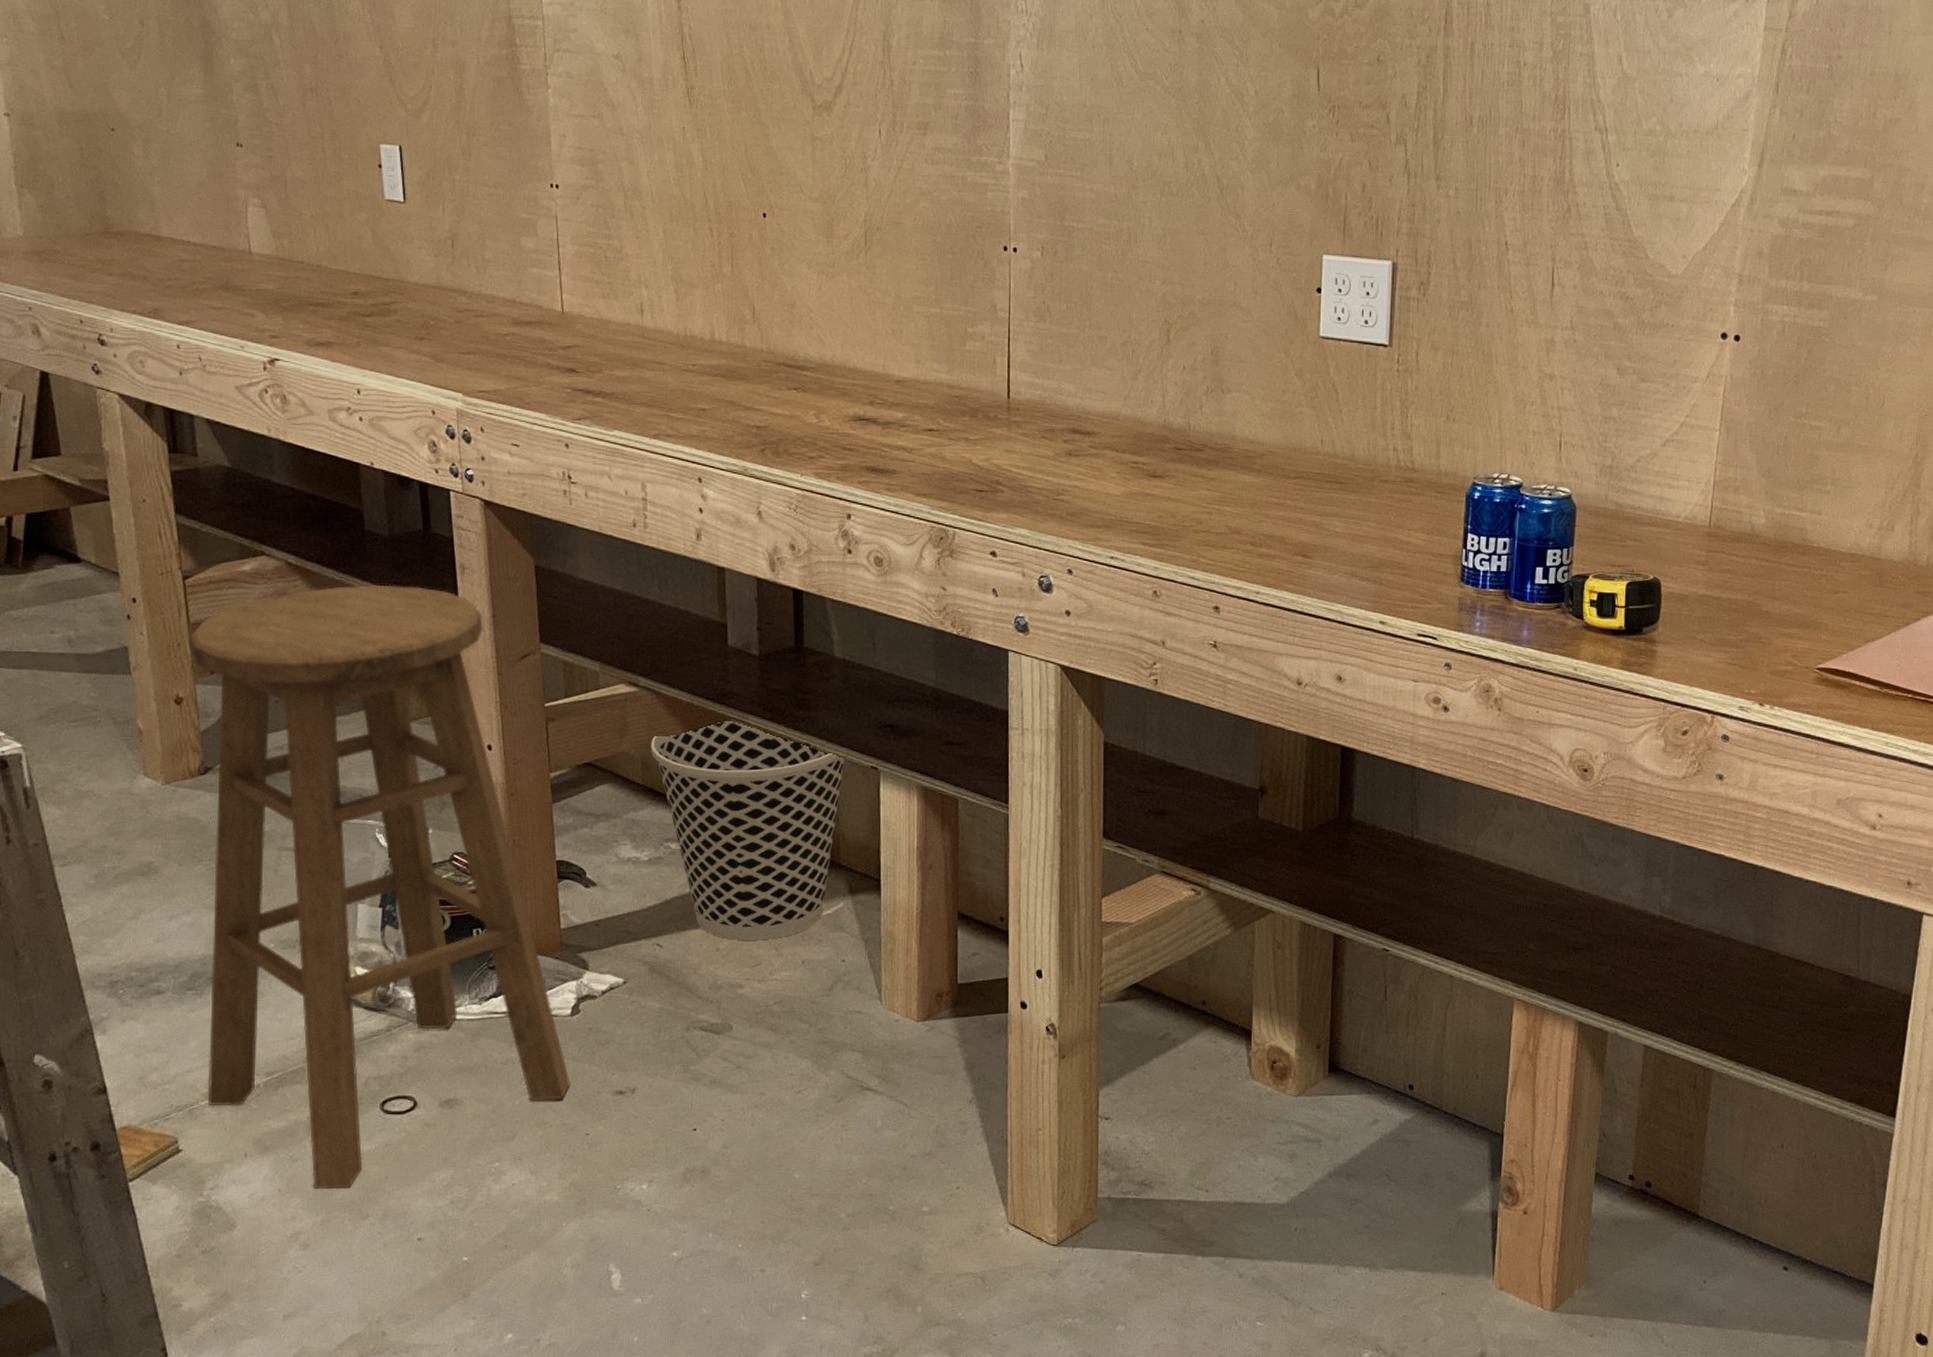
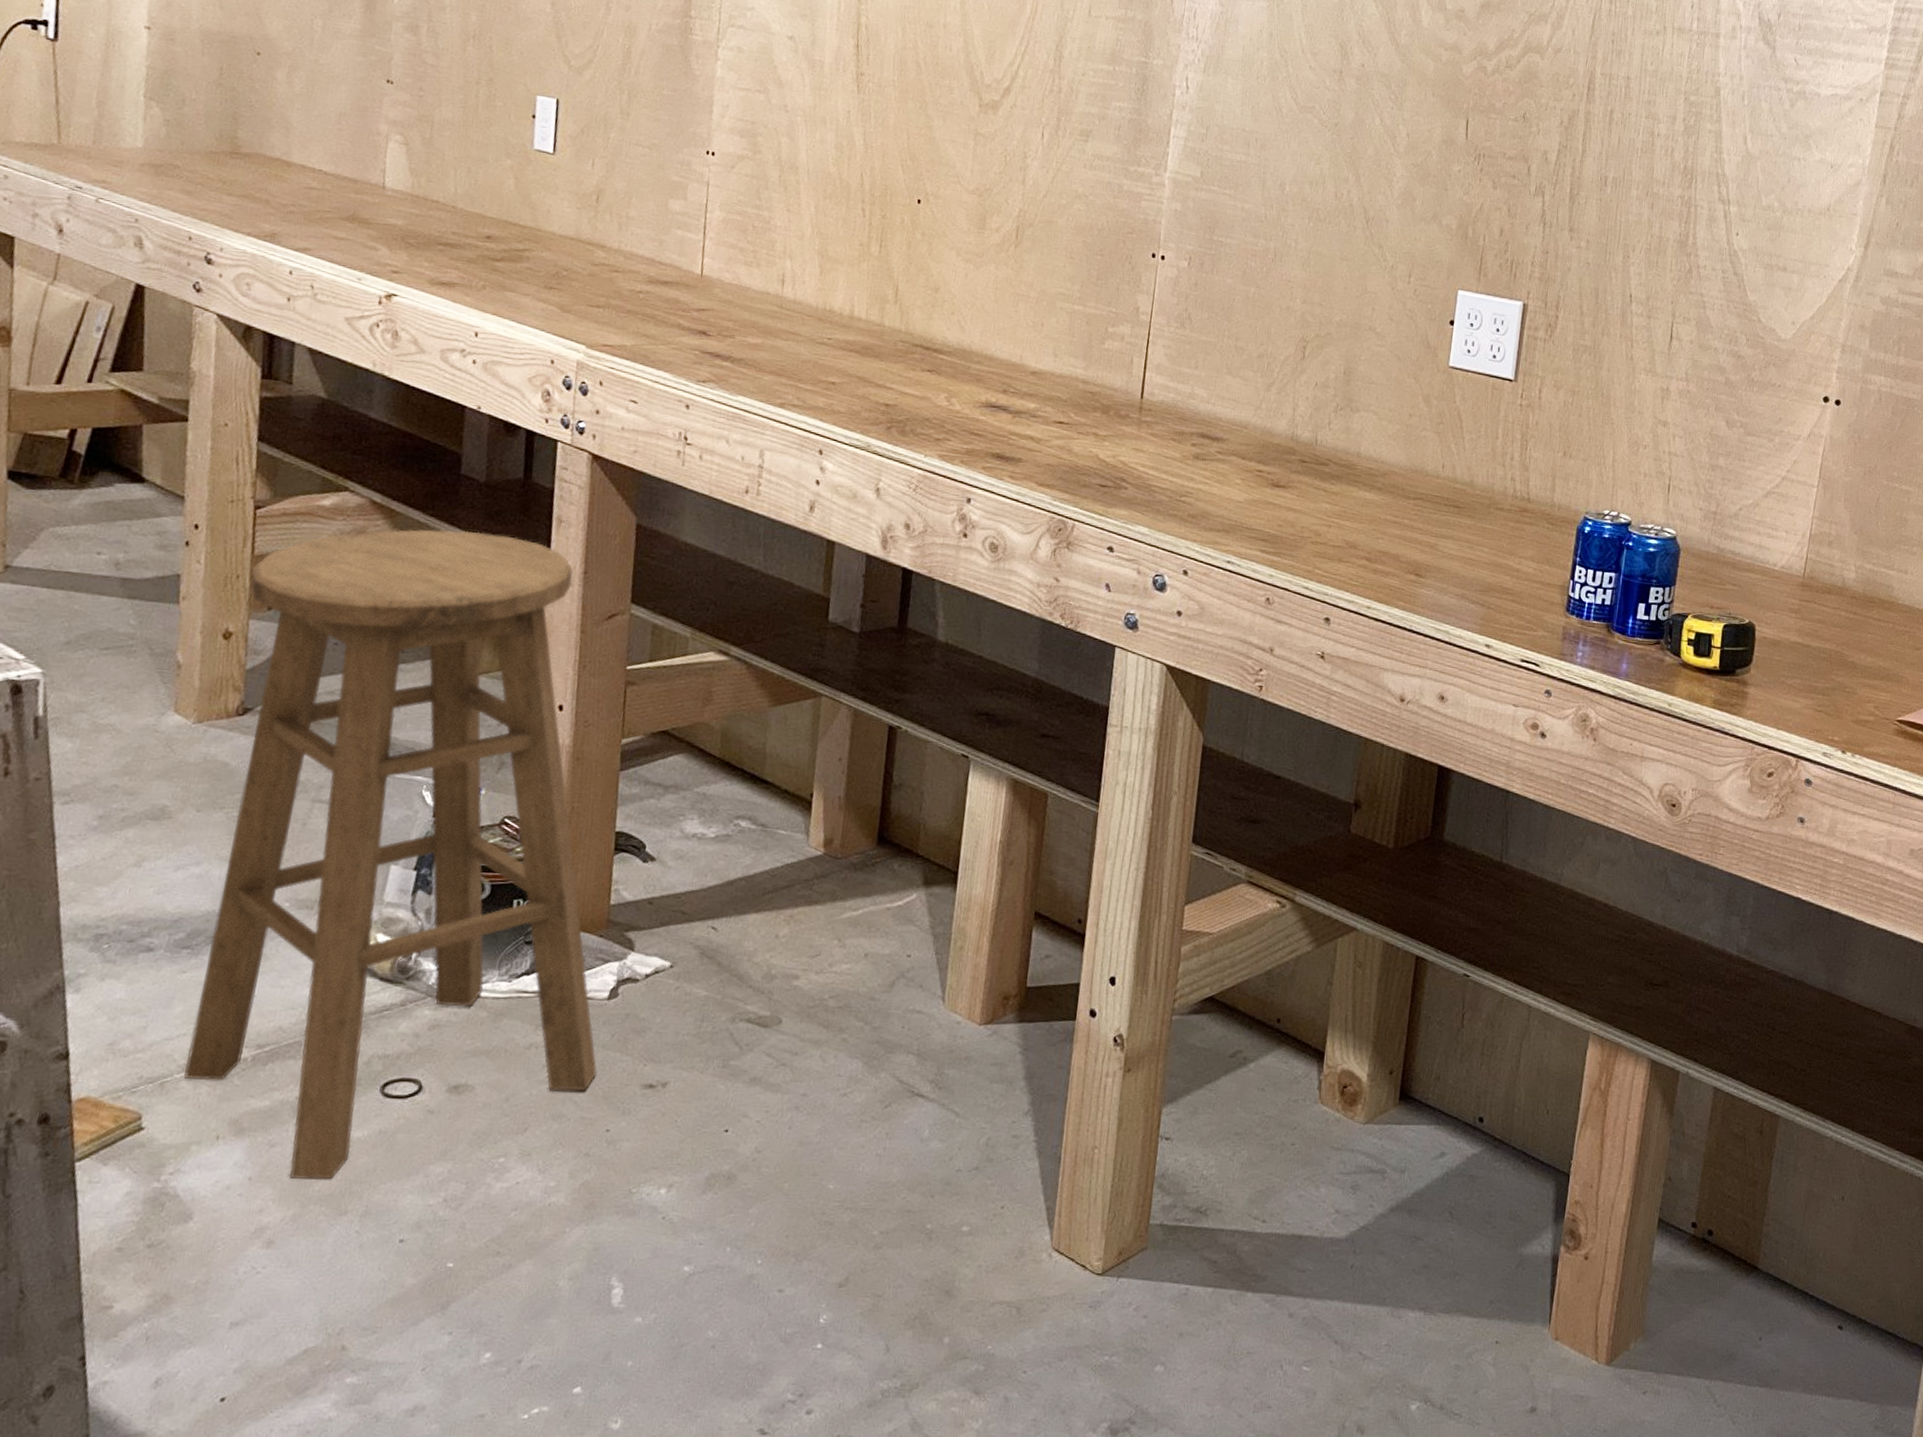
wastebasket: present [650,721,845,940] -> none [733,697,936,930]

